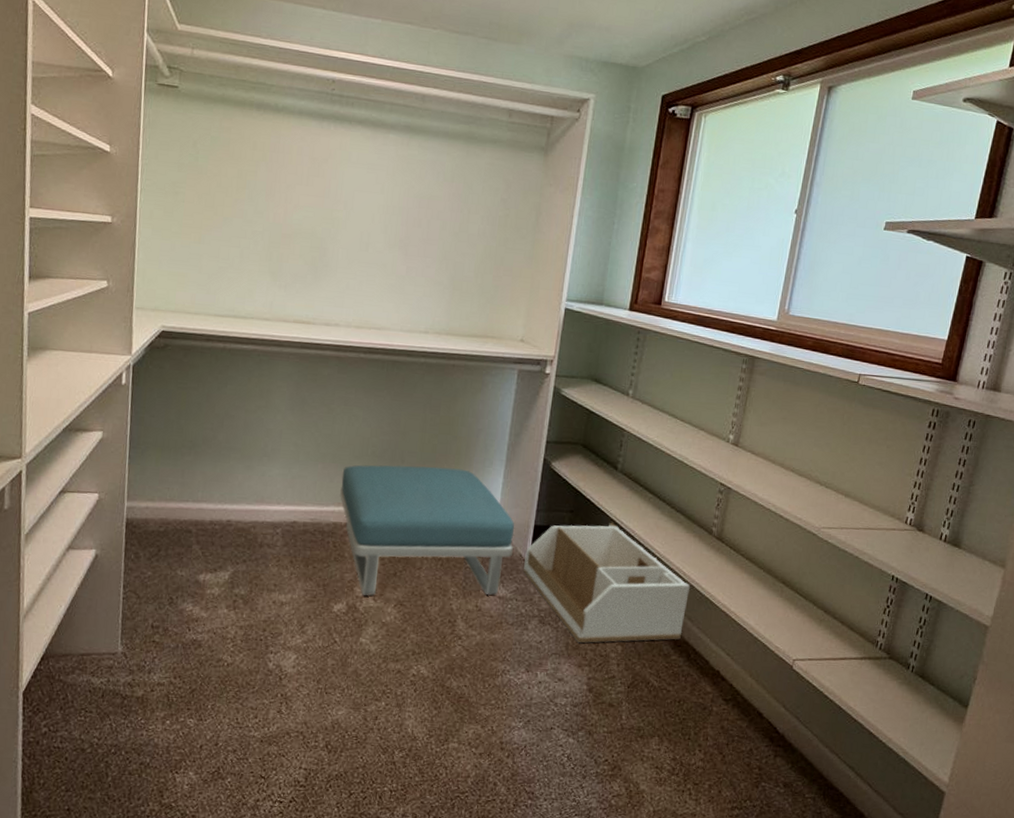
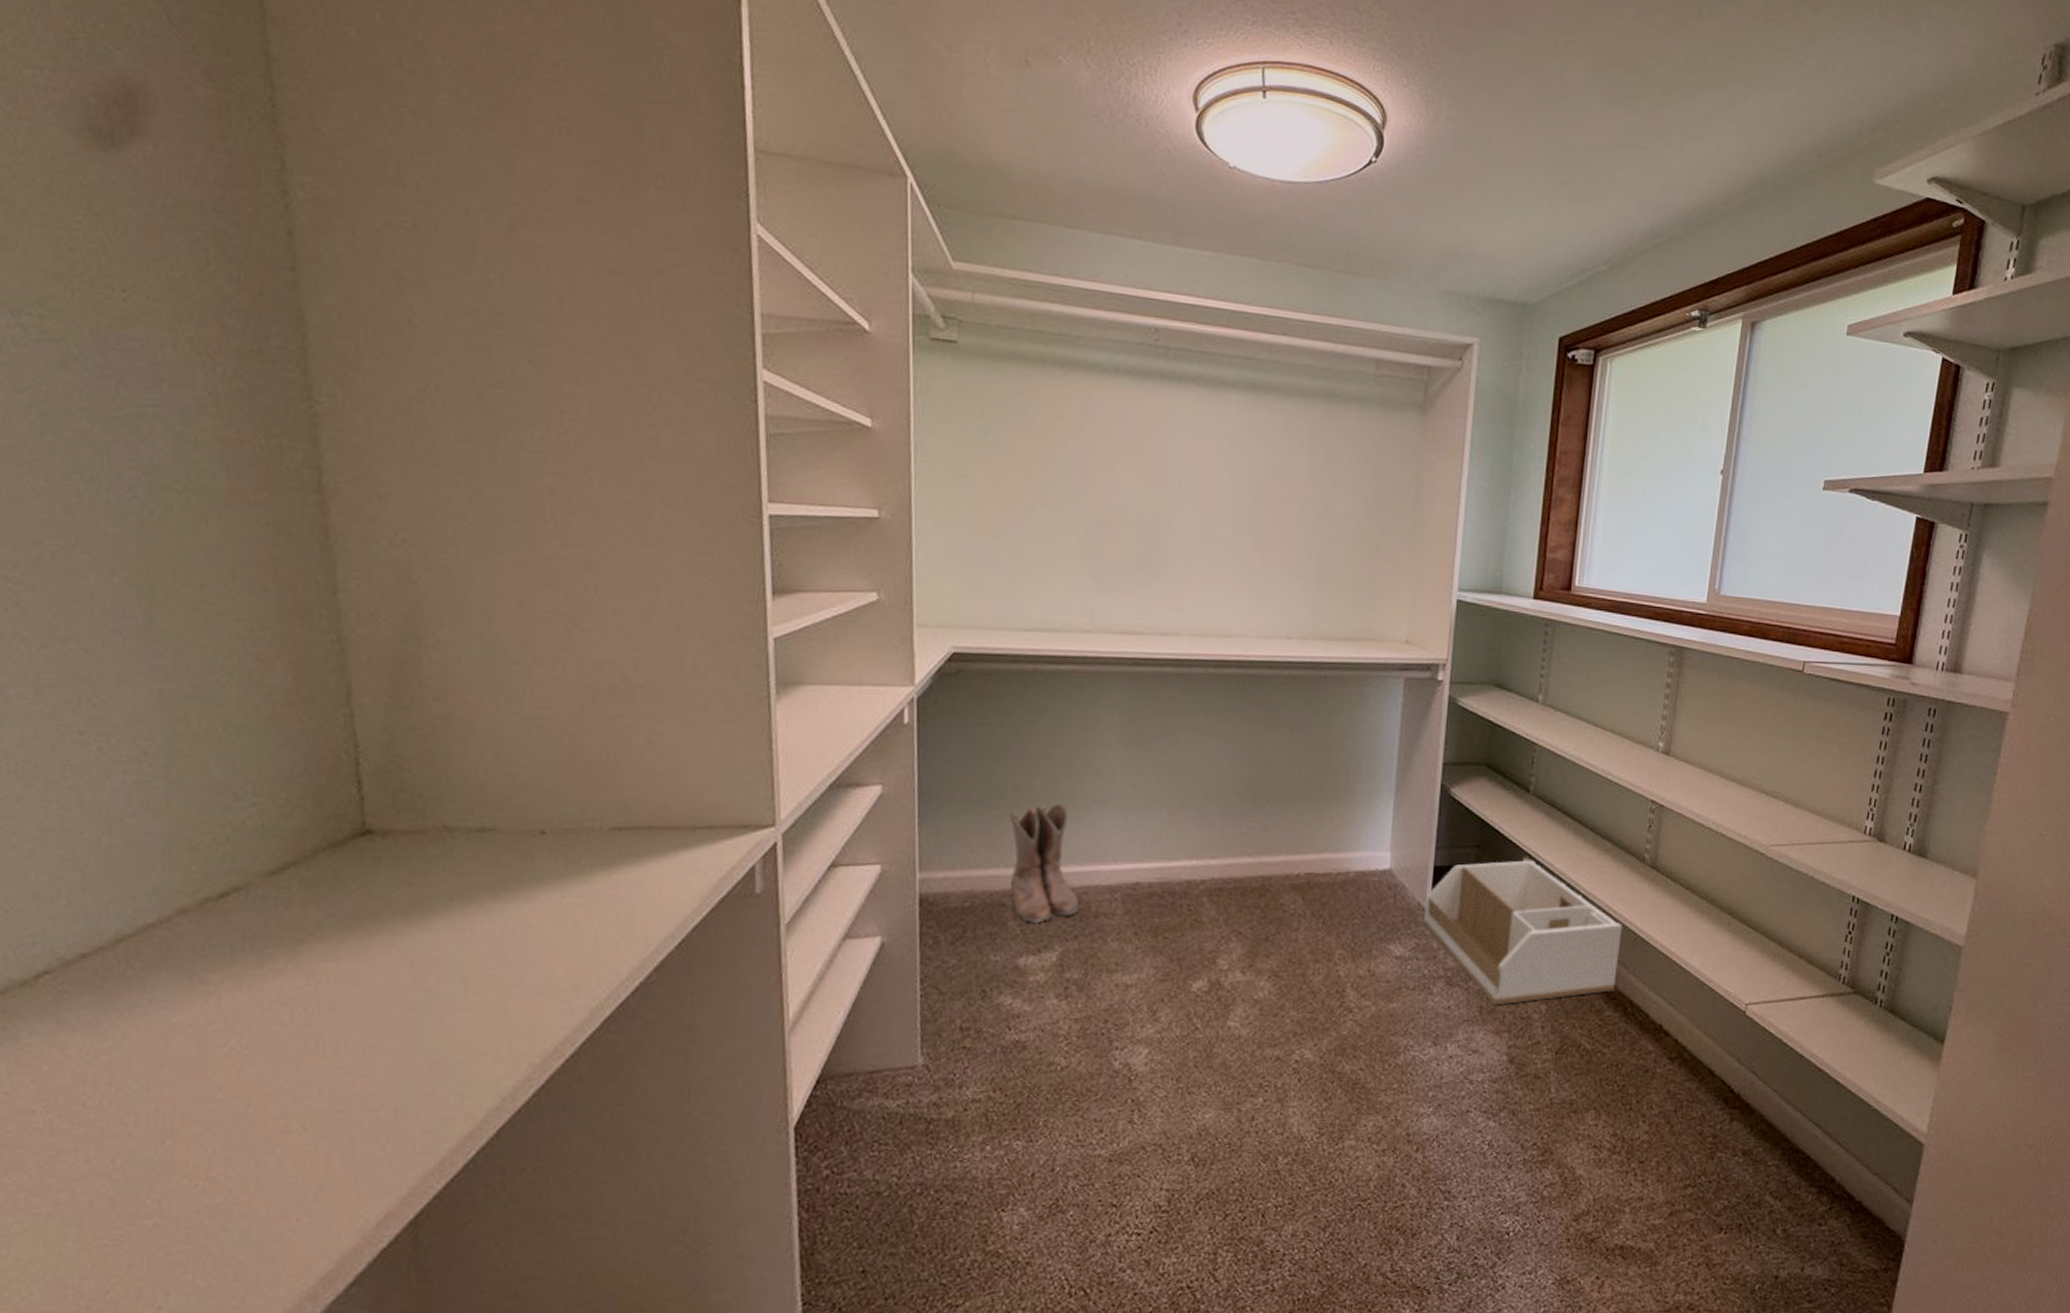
boots: none [196,454,249,548] -> present [1009,804,1080,923]
footstool: present [340,465,514,596] -> none [1192,802,1410,968]

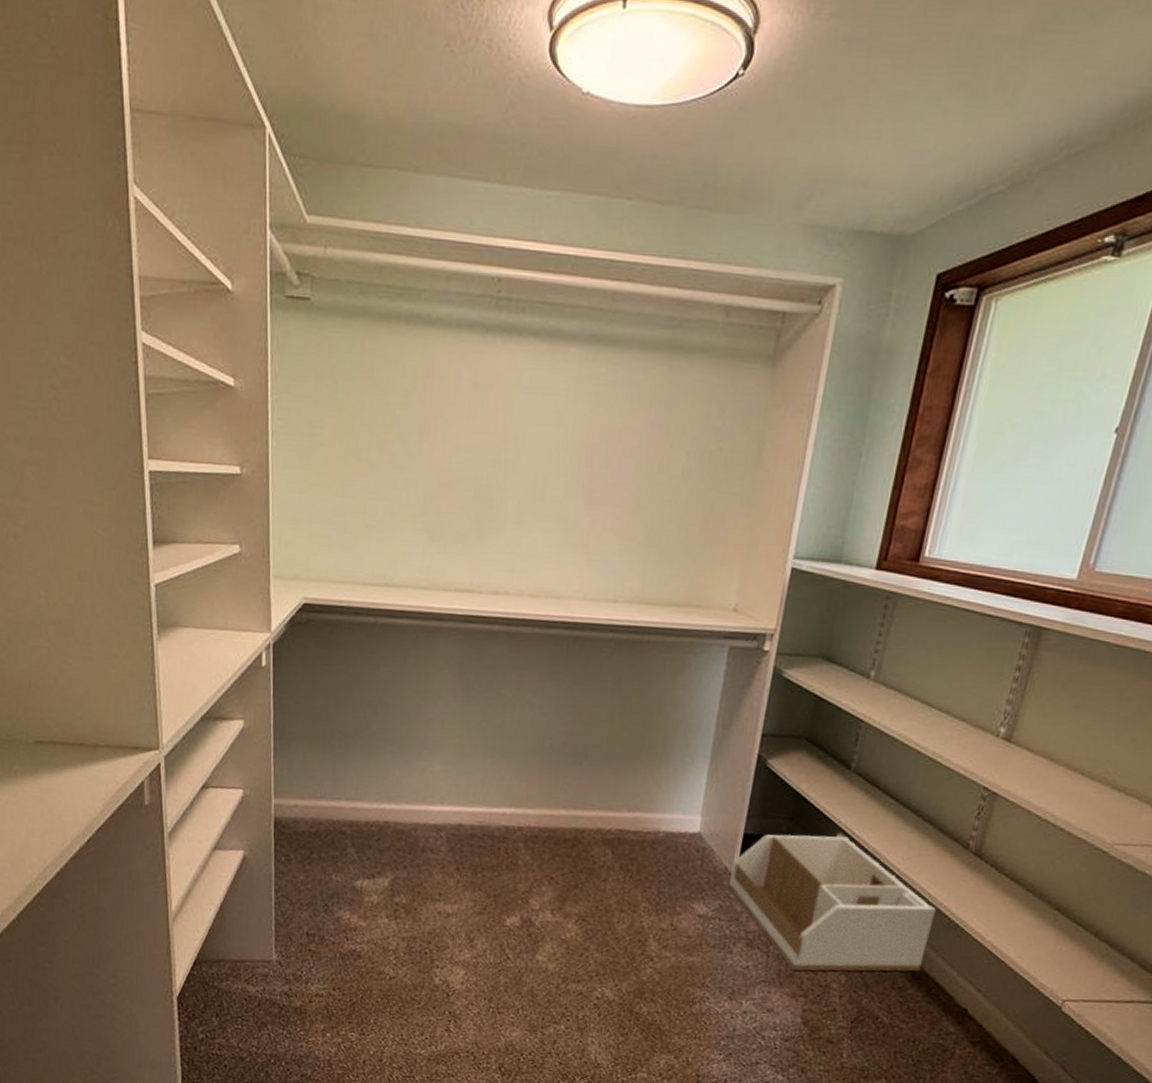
boots: present [1009,804,1080,923] -> none [350,747,410,852]

